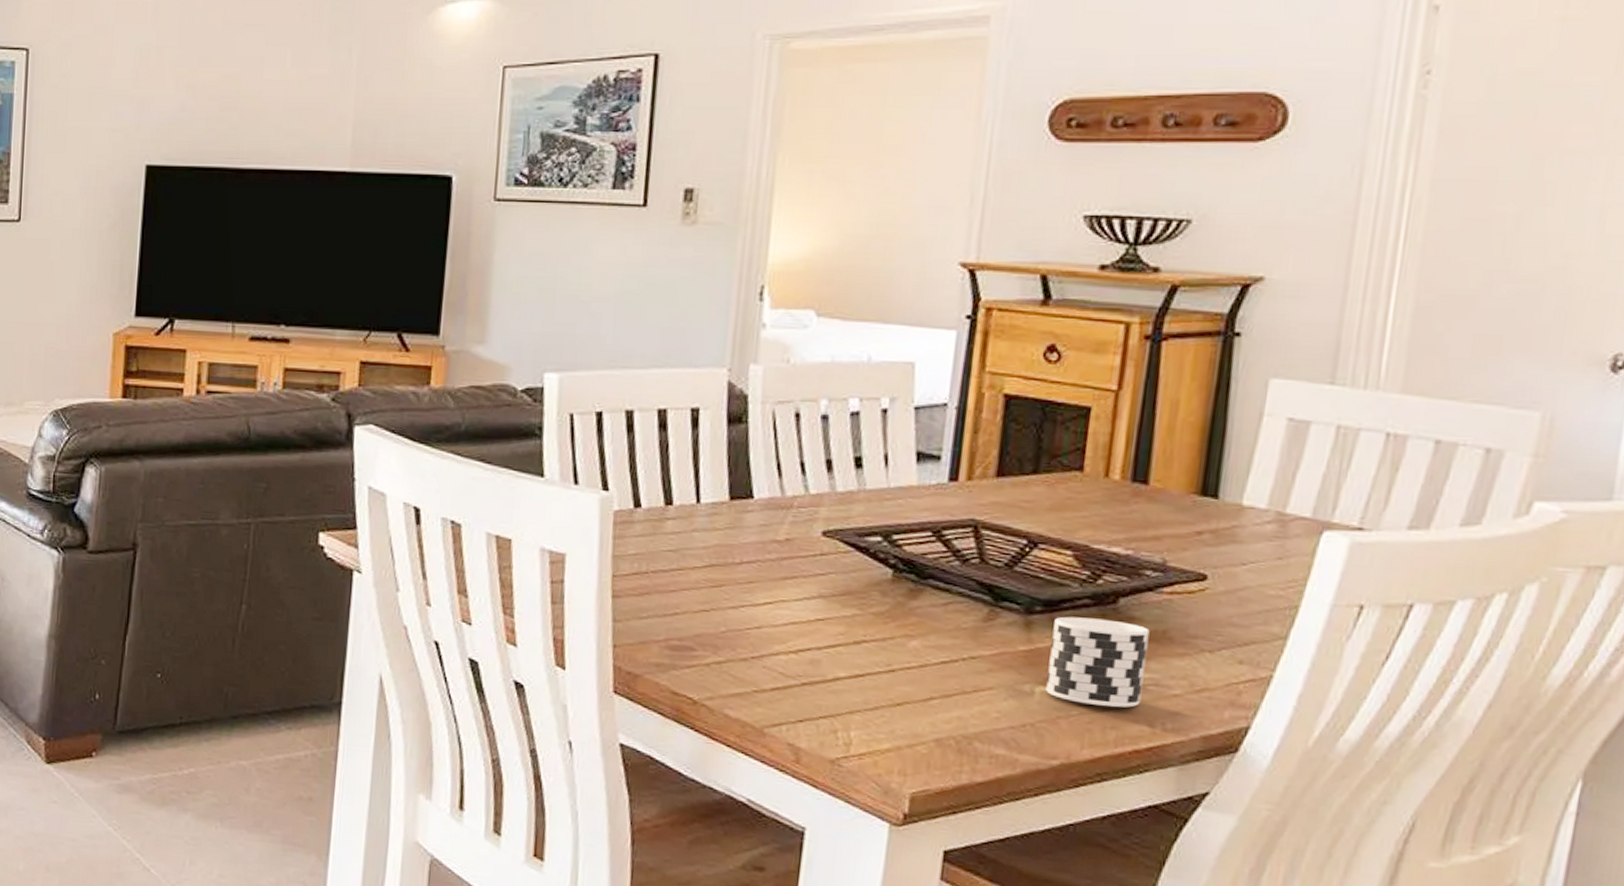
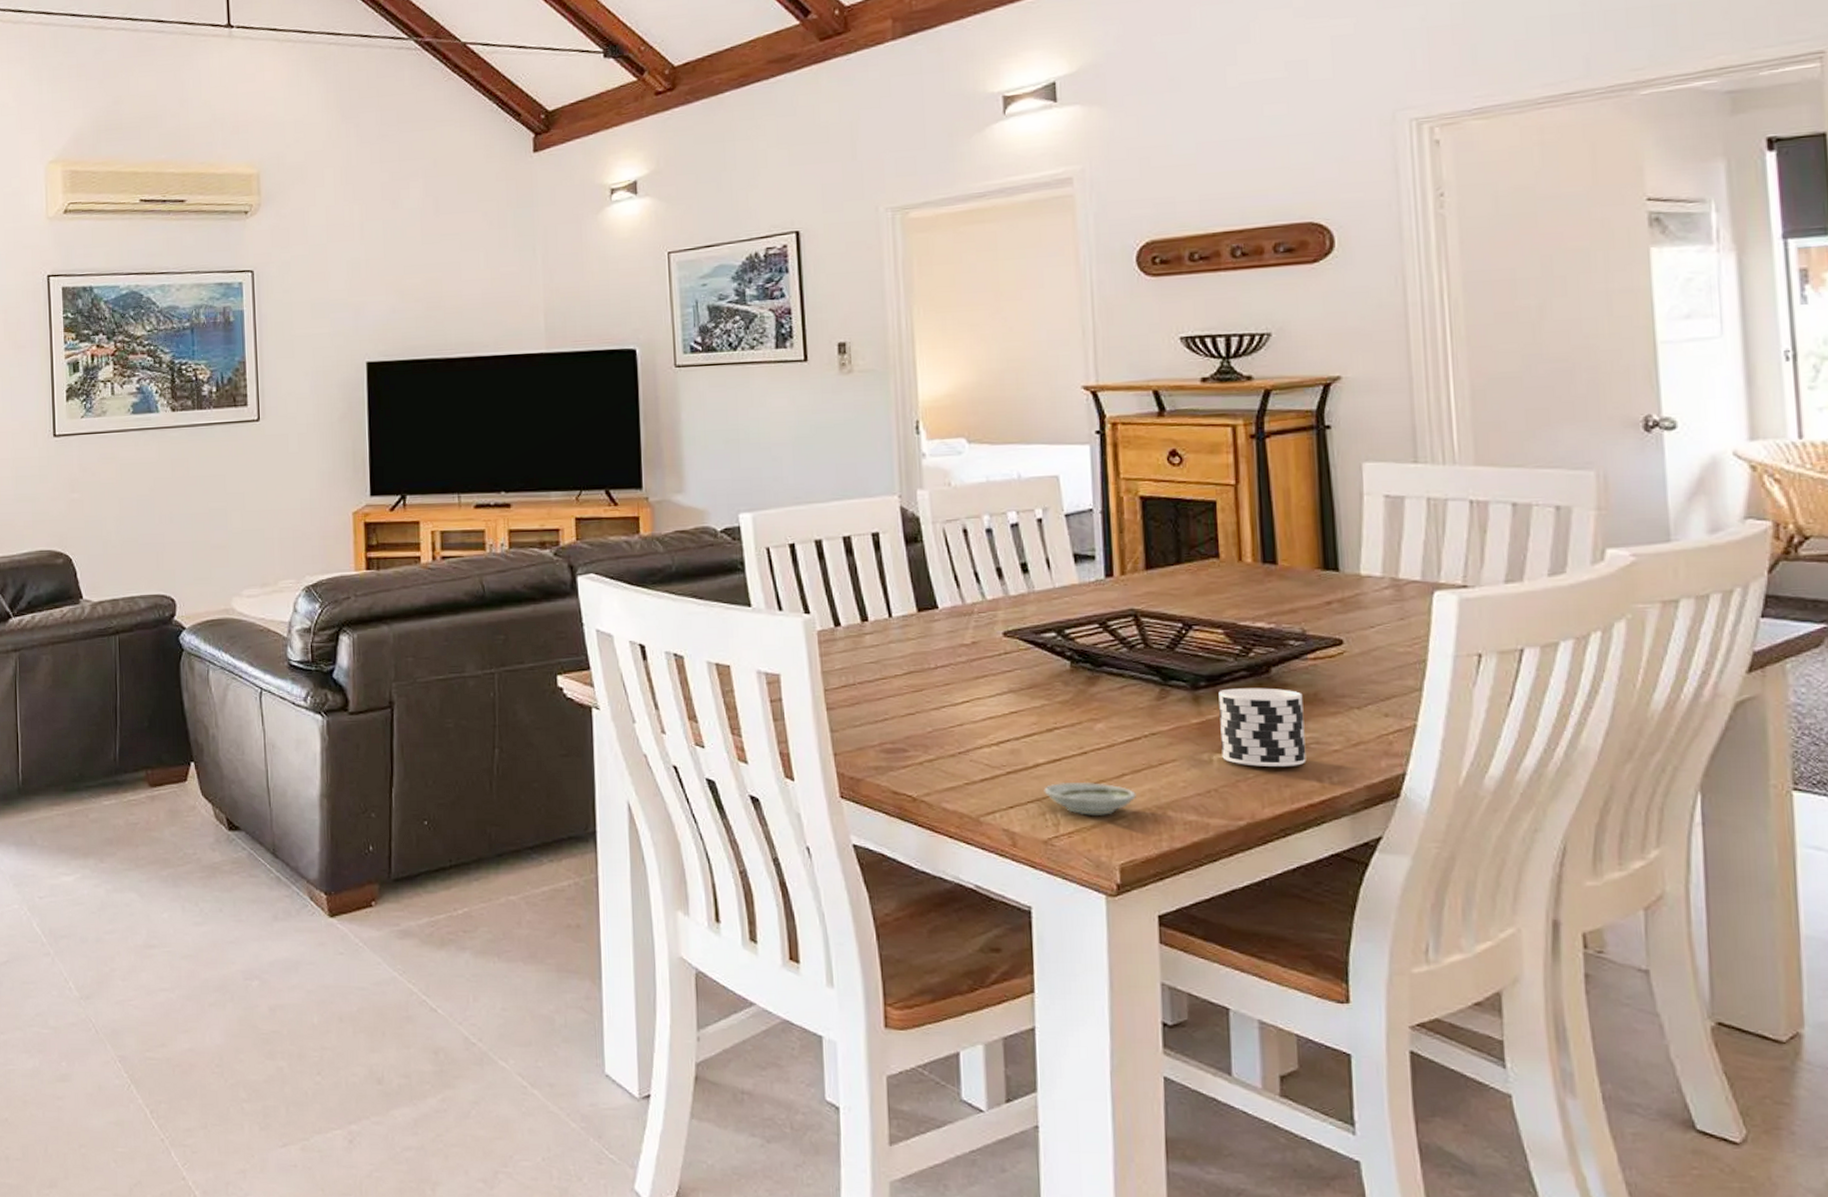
saucer: none [839,700,942,740] -> present [1044,781,1136,815]

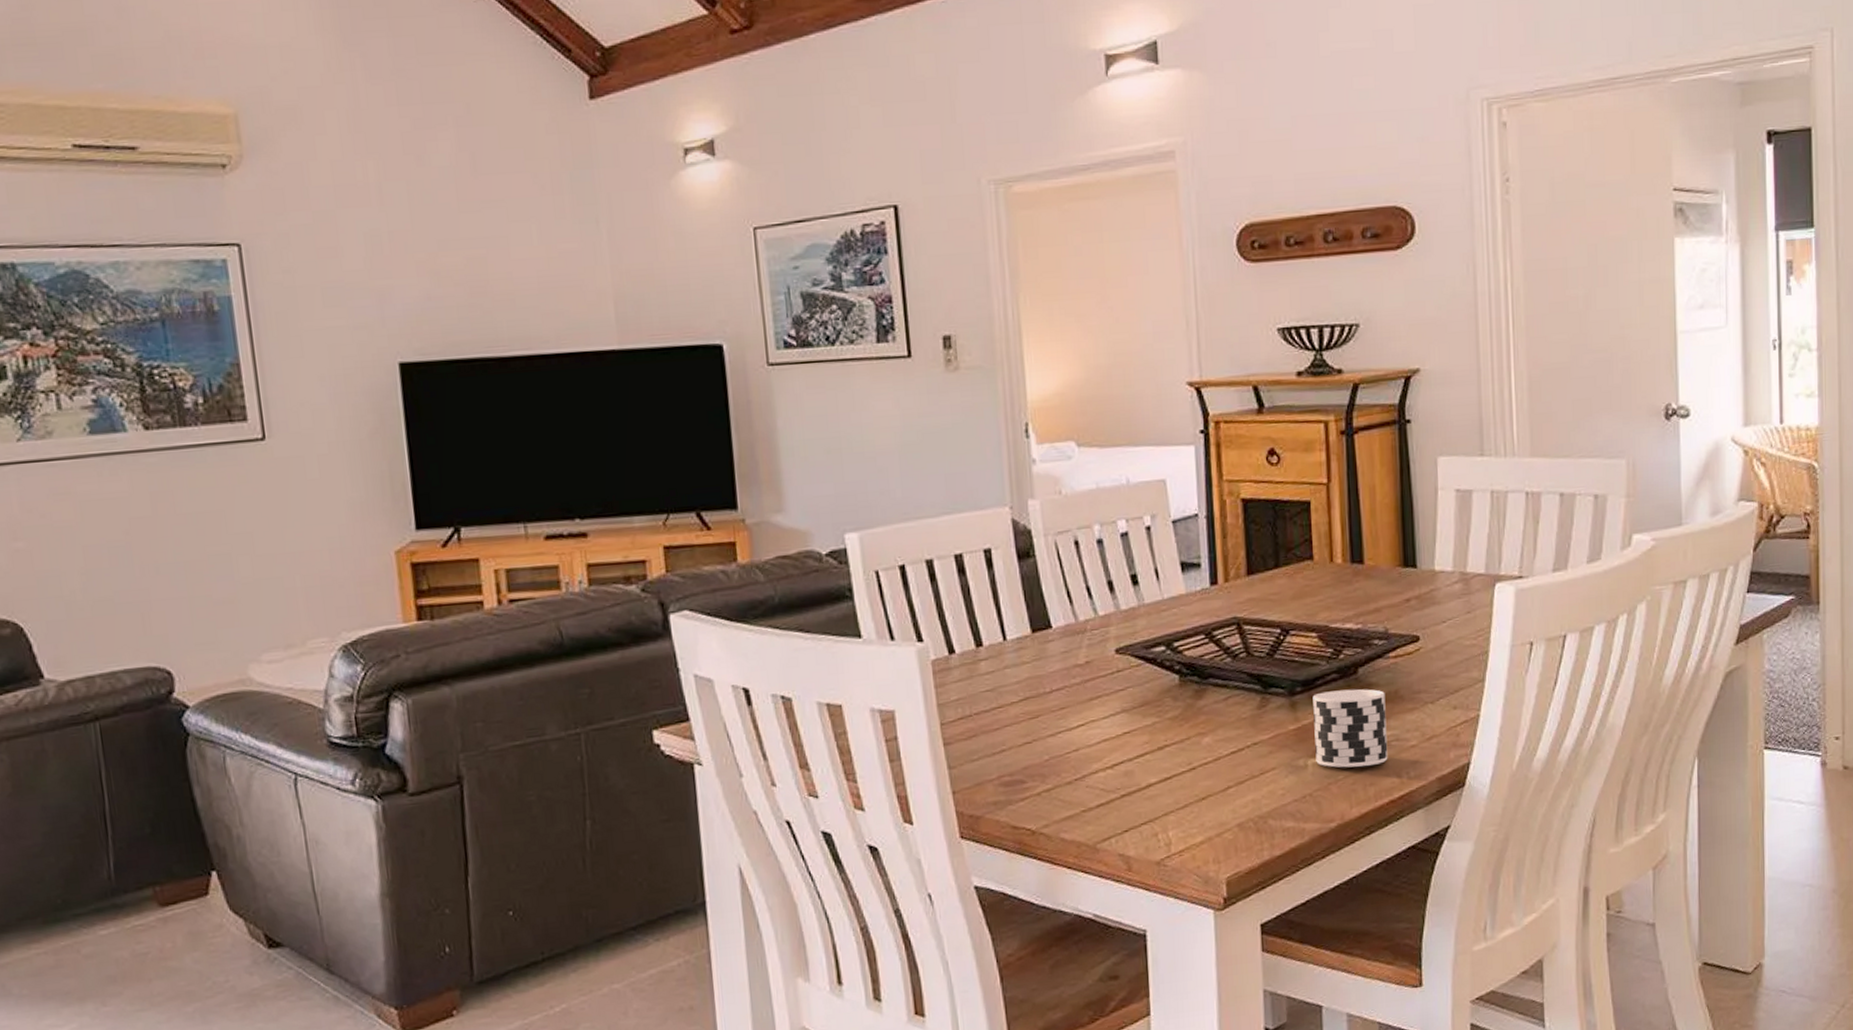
saucer: present [1044,781,1136,815] -> none [1156,798,1240,832]

